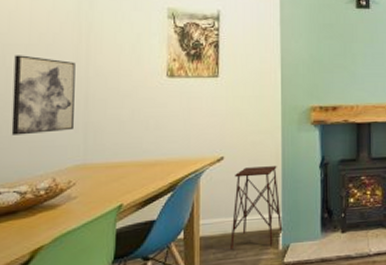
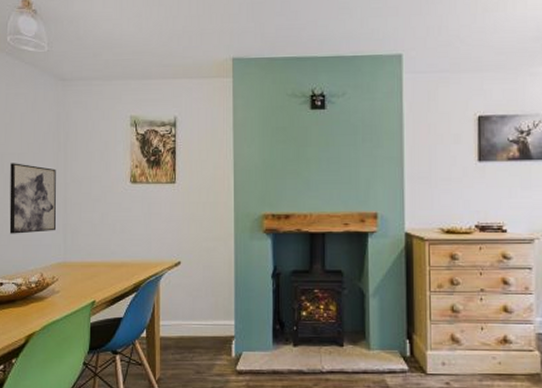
side table: present [230,166,283,250] -> none [187,273,236,353]

